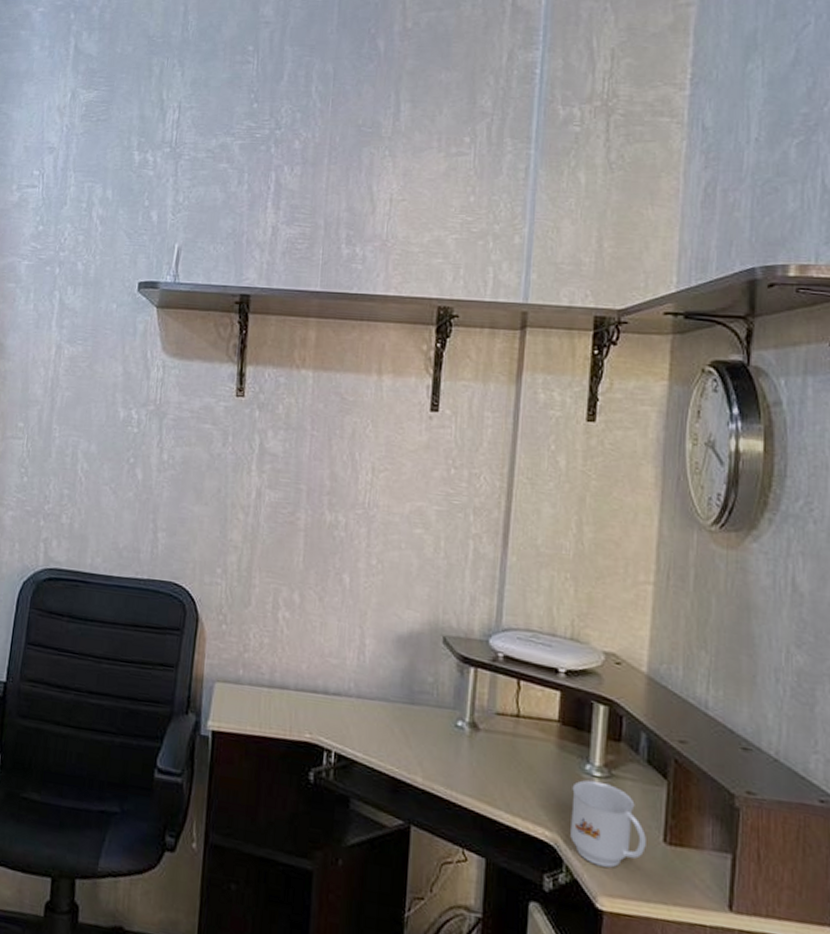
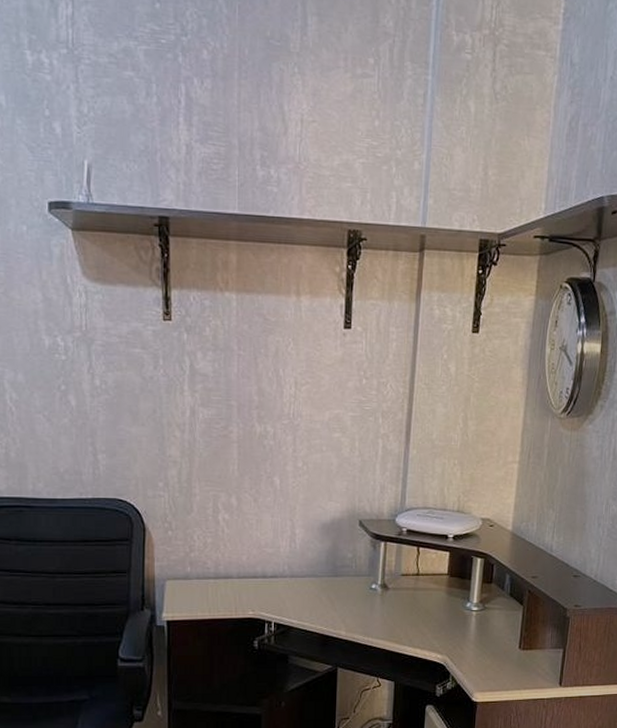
mug: present [570,780,646,868] -> none [455,613,507,672]

